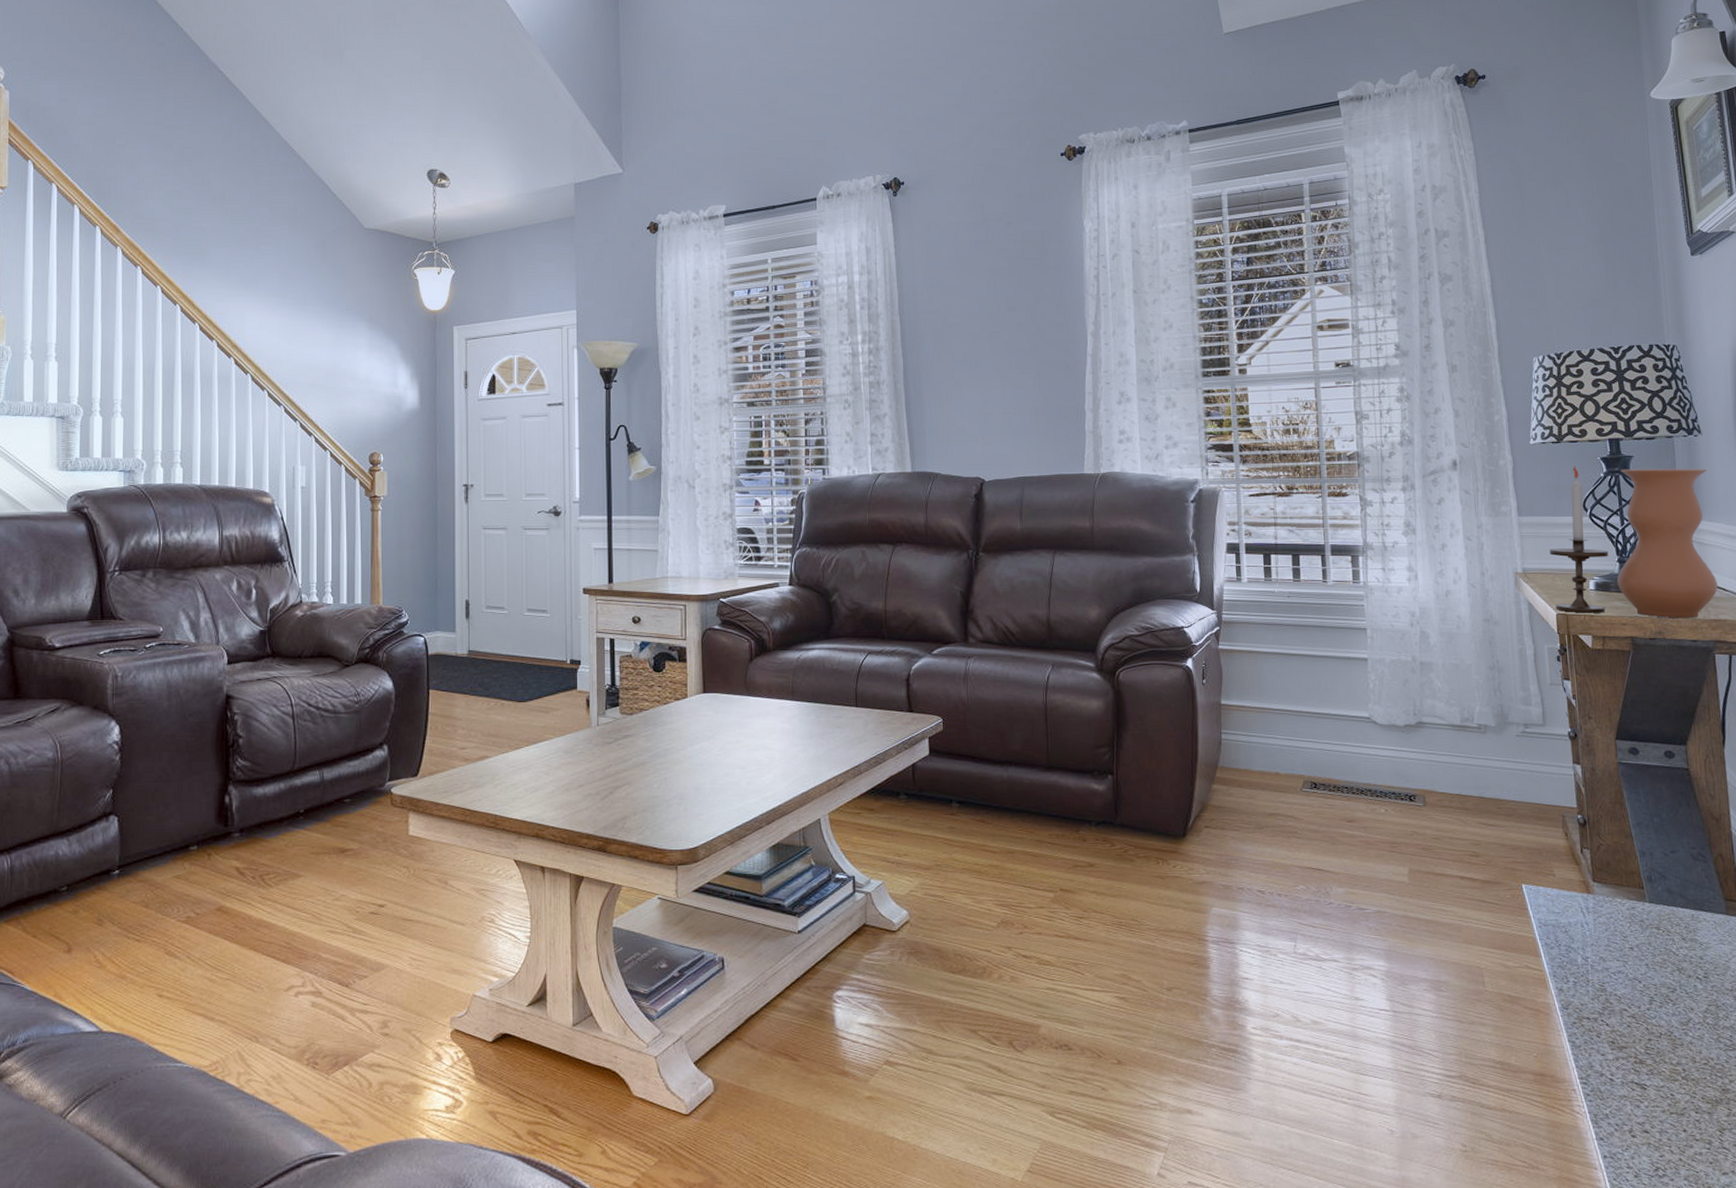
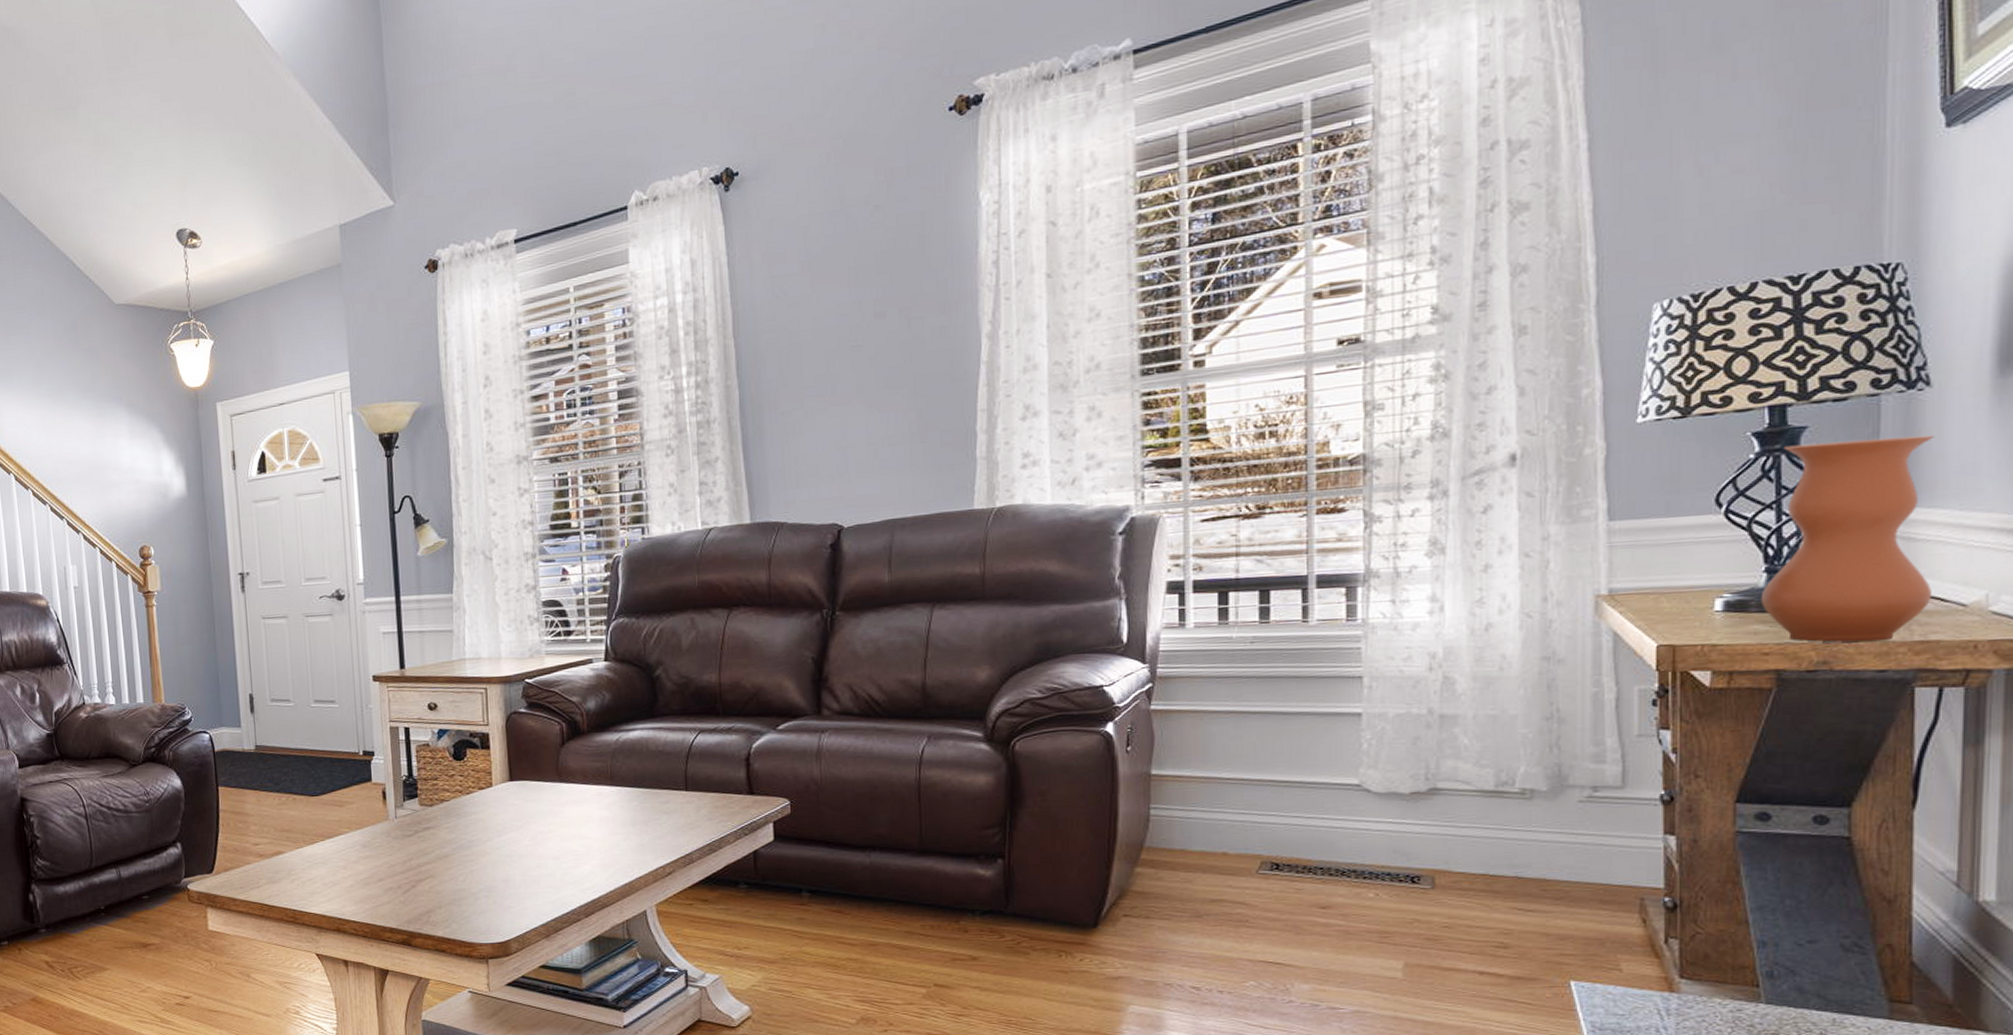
candlestick: present [1549,466,1609,613] -> none [1653,447,1751,643]

